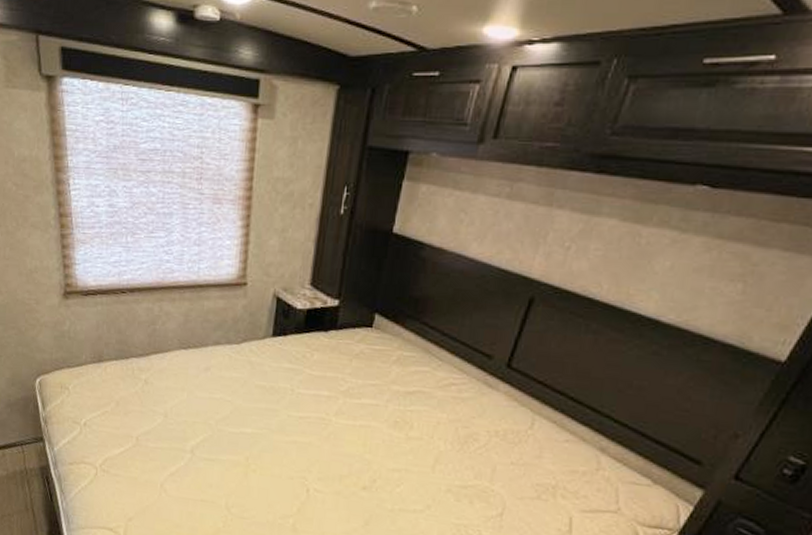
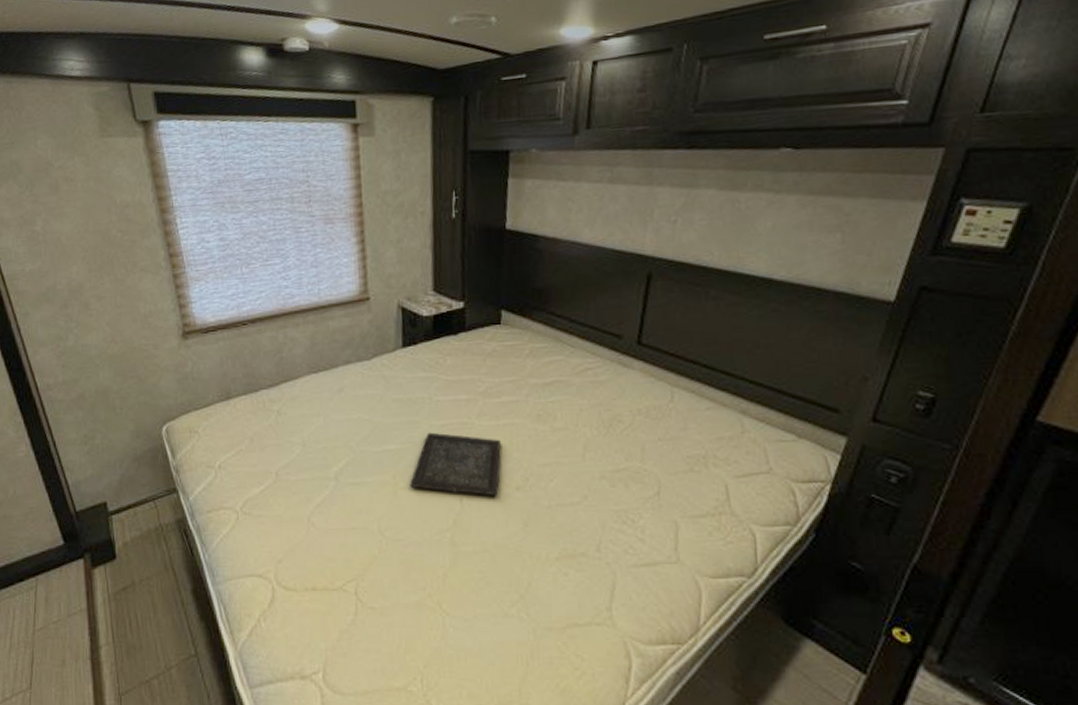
tray: none [261,422,354,492] -> present [410,432,501,497]

